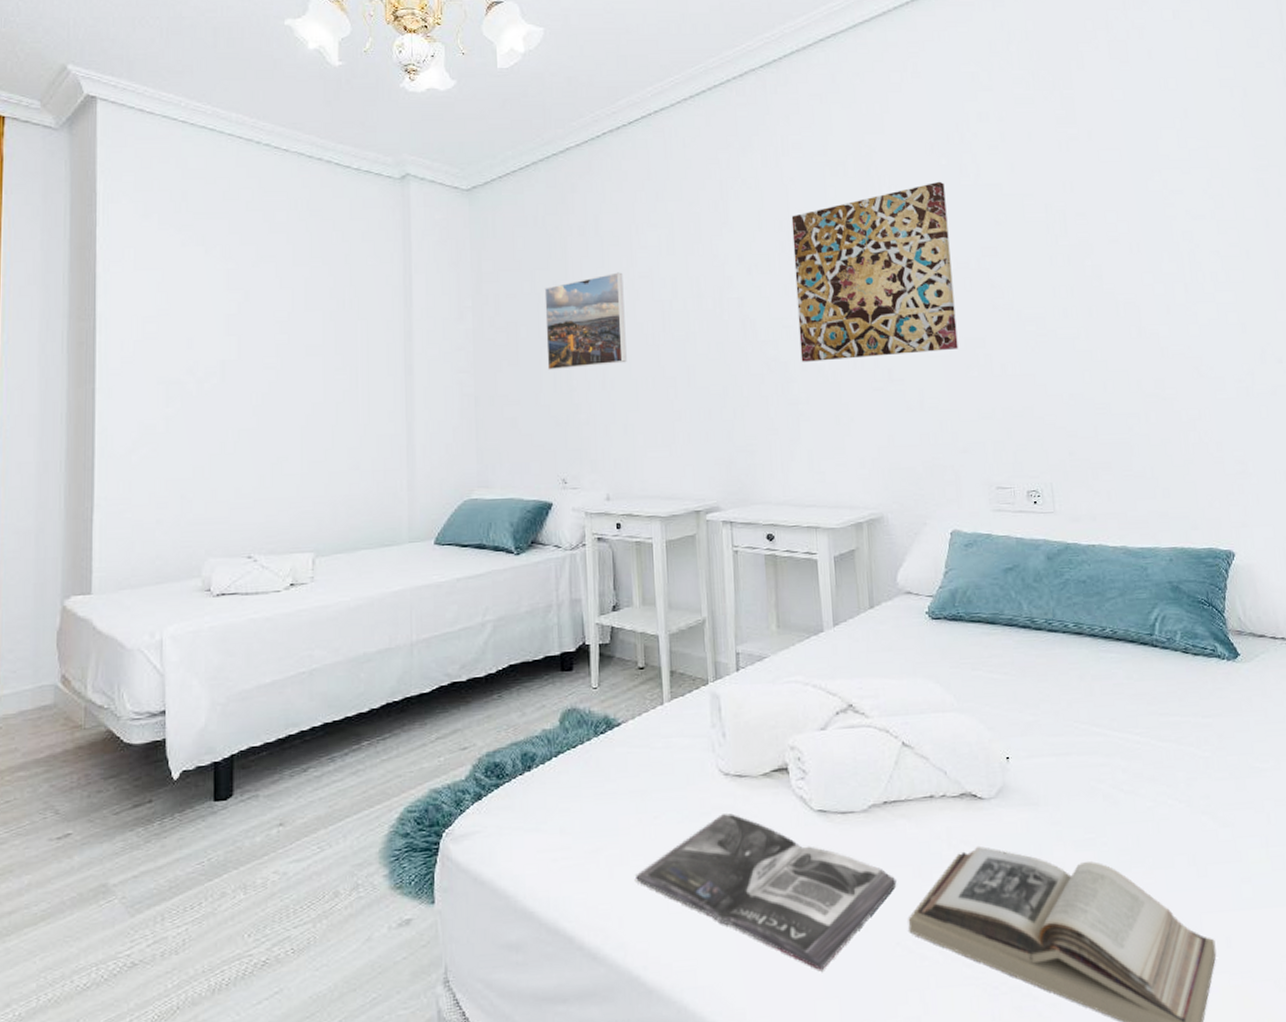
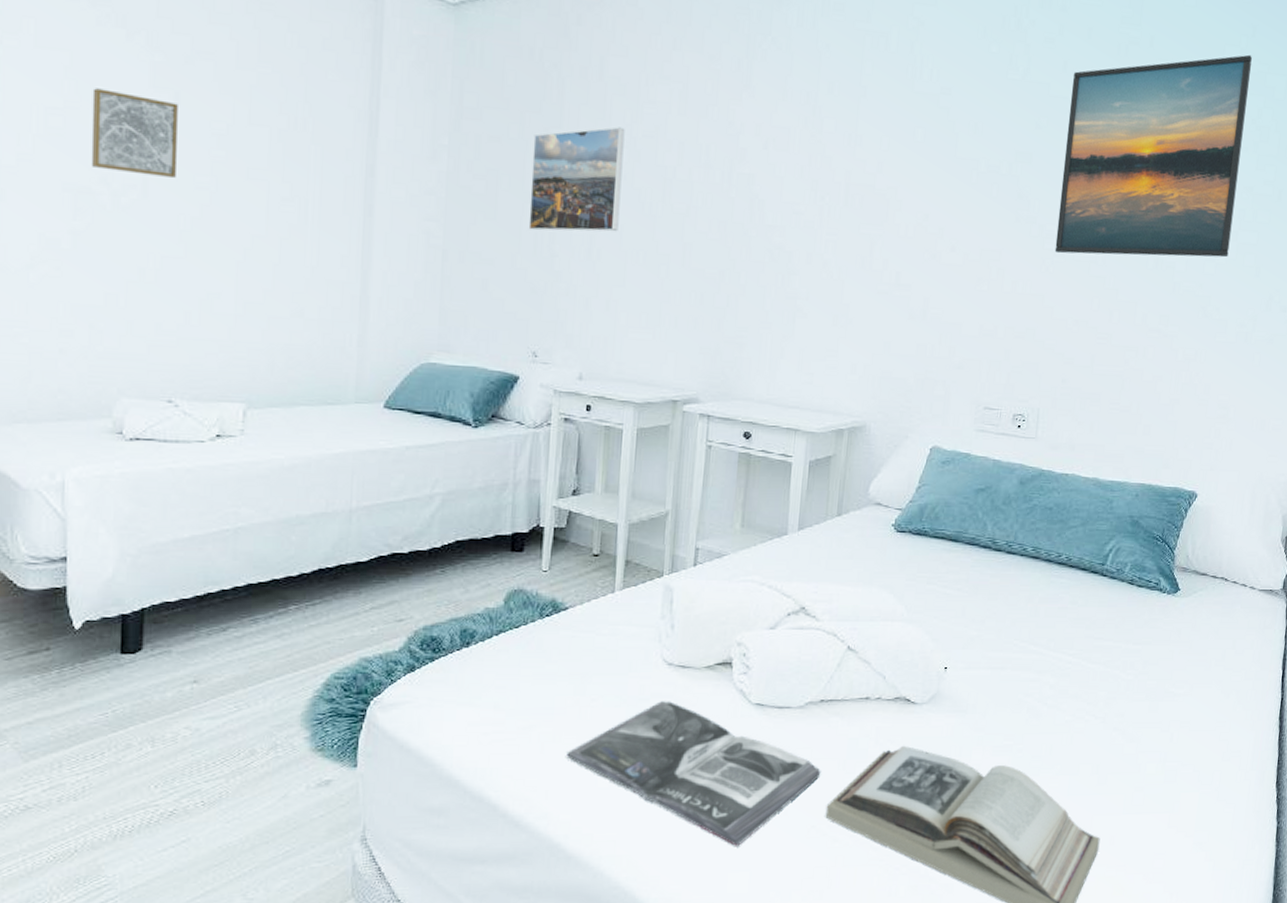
wall art: none [179,296,248,363] -> present [91,88,178,179]
wall art: present [791,181,958,362] -> none [807,70,990,260]
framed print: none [1021,134,1210,334] -> present [1054,54,1252,258]

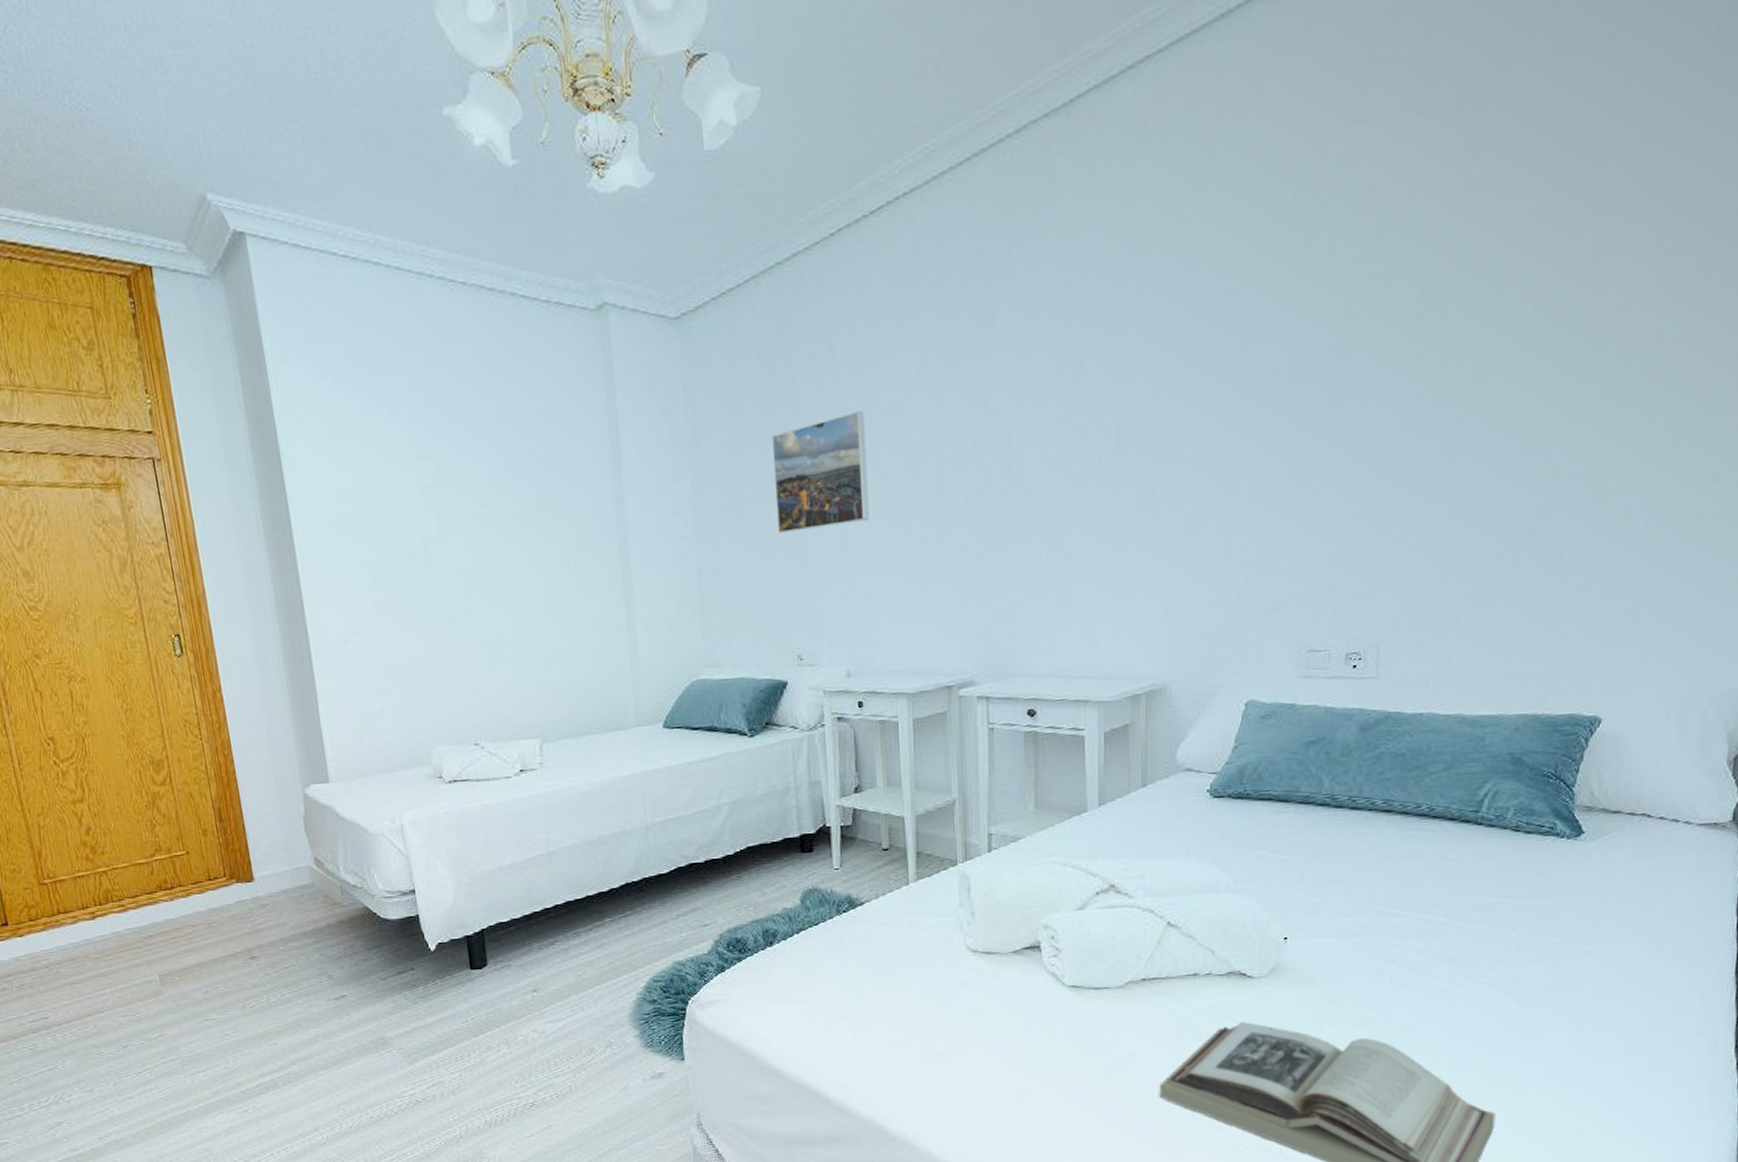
wall art: present [91,88,178,179] -> none [370,468,450,543]
magazine: present [566,701,821,847] -> none [879,987,1150,1128]
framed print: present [1054,54,1252,258] -> none [1384,162,1649,460]

